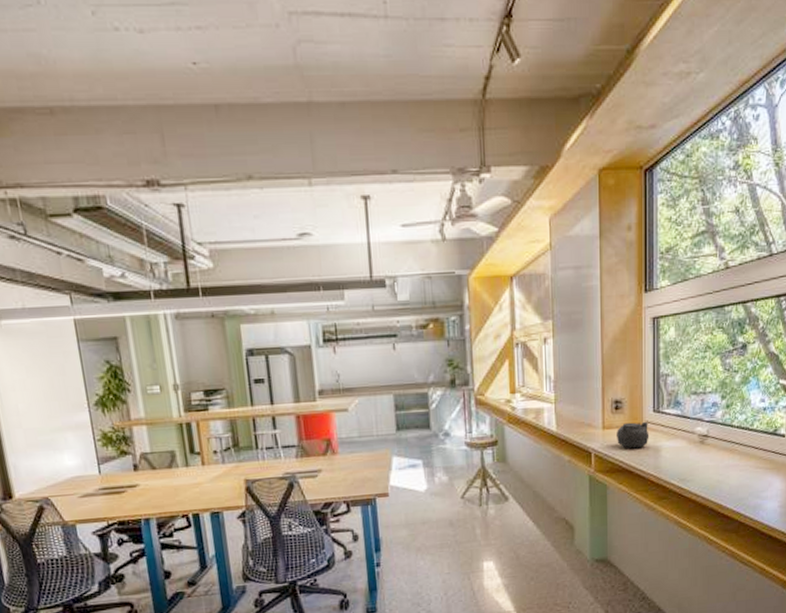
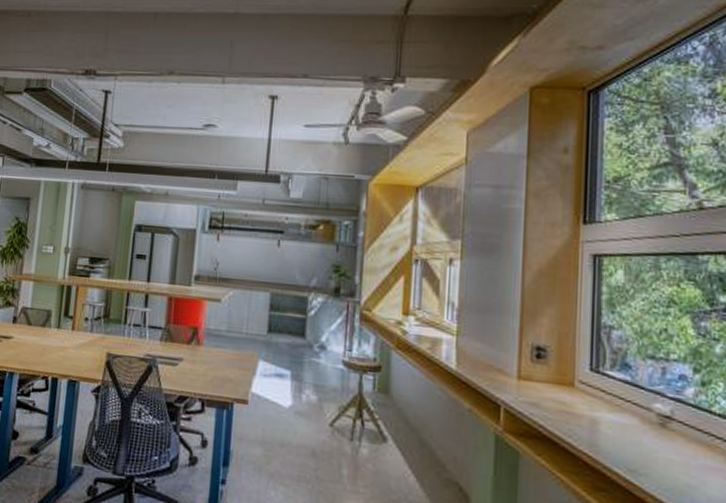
teapot: present [615,421,650,449] -> none [535,376,584,415]

